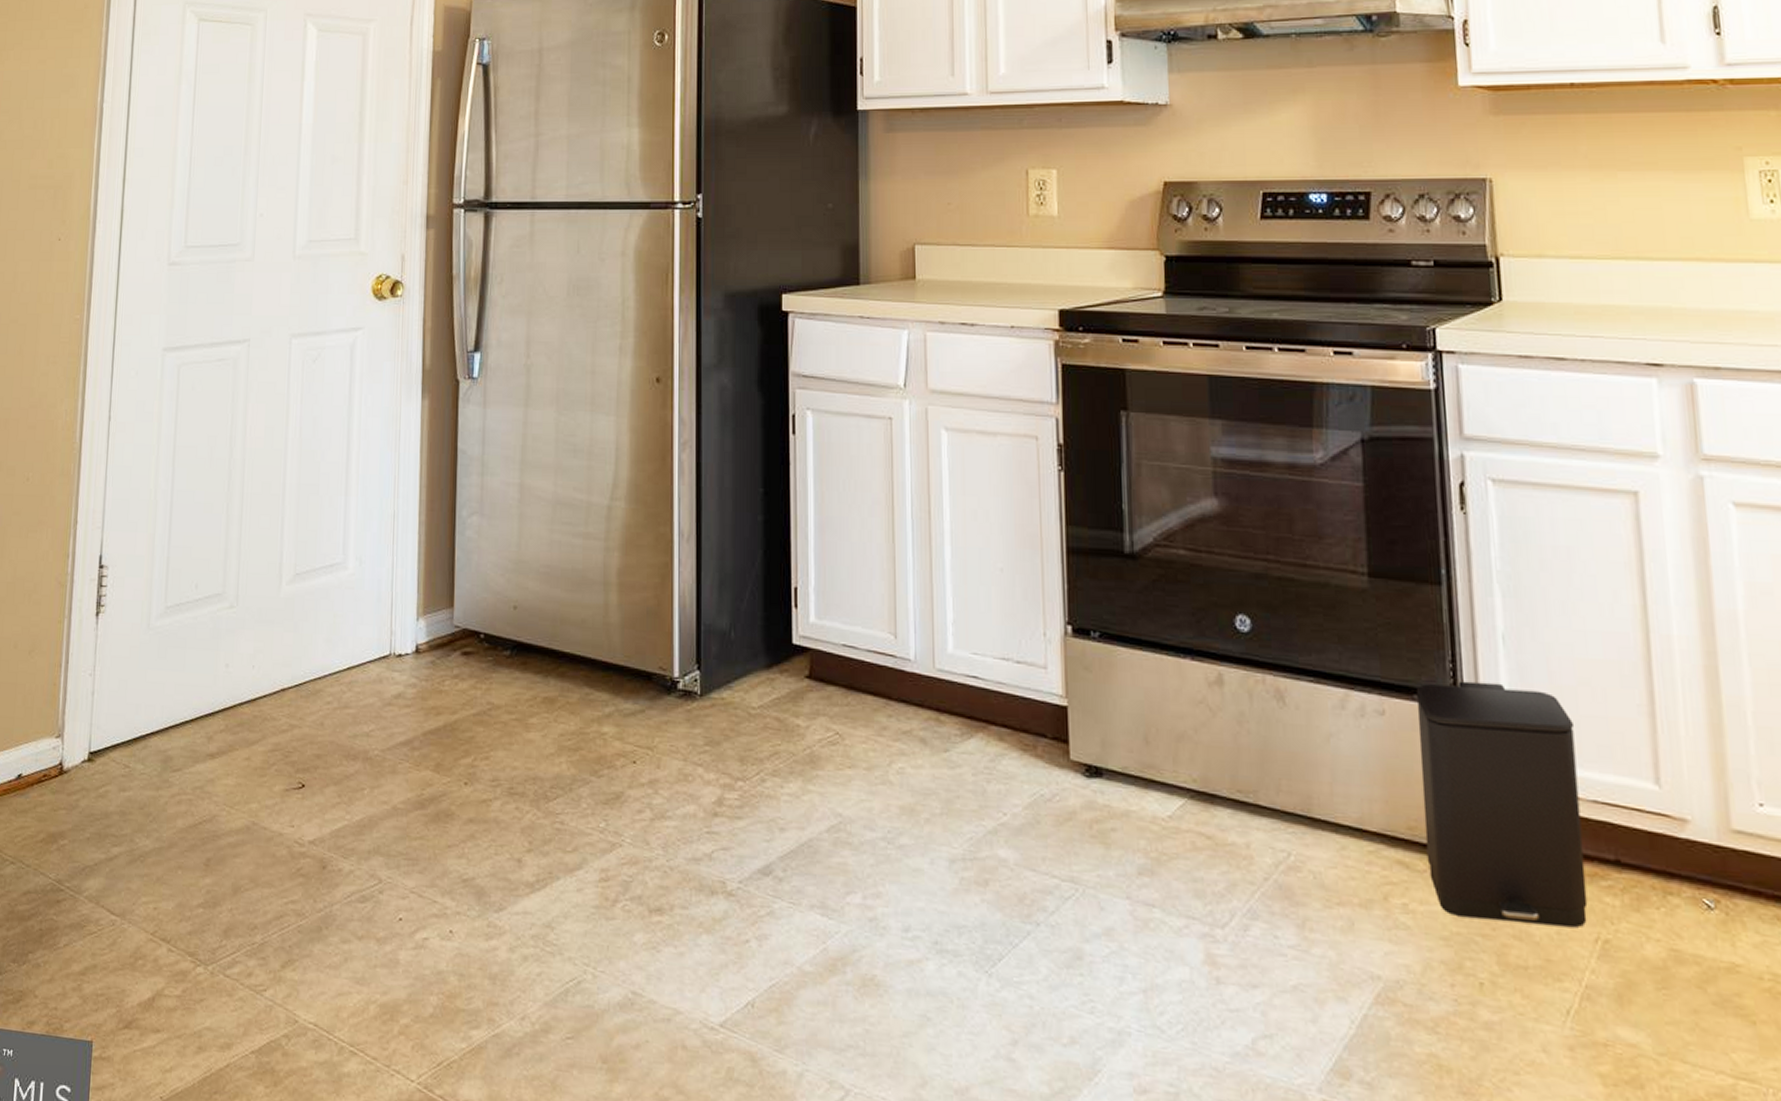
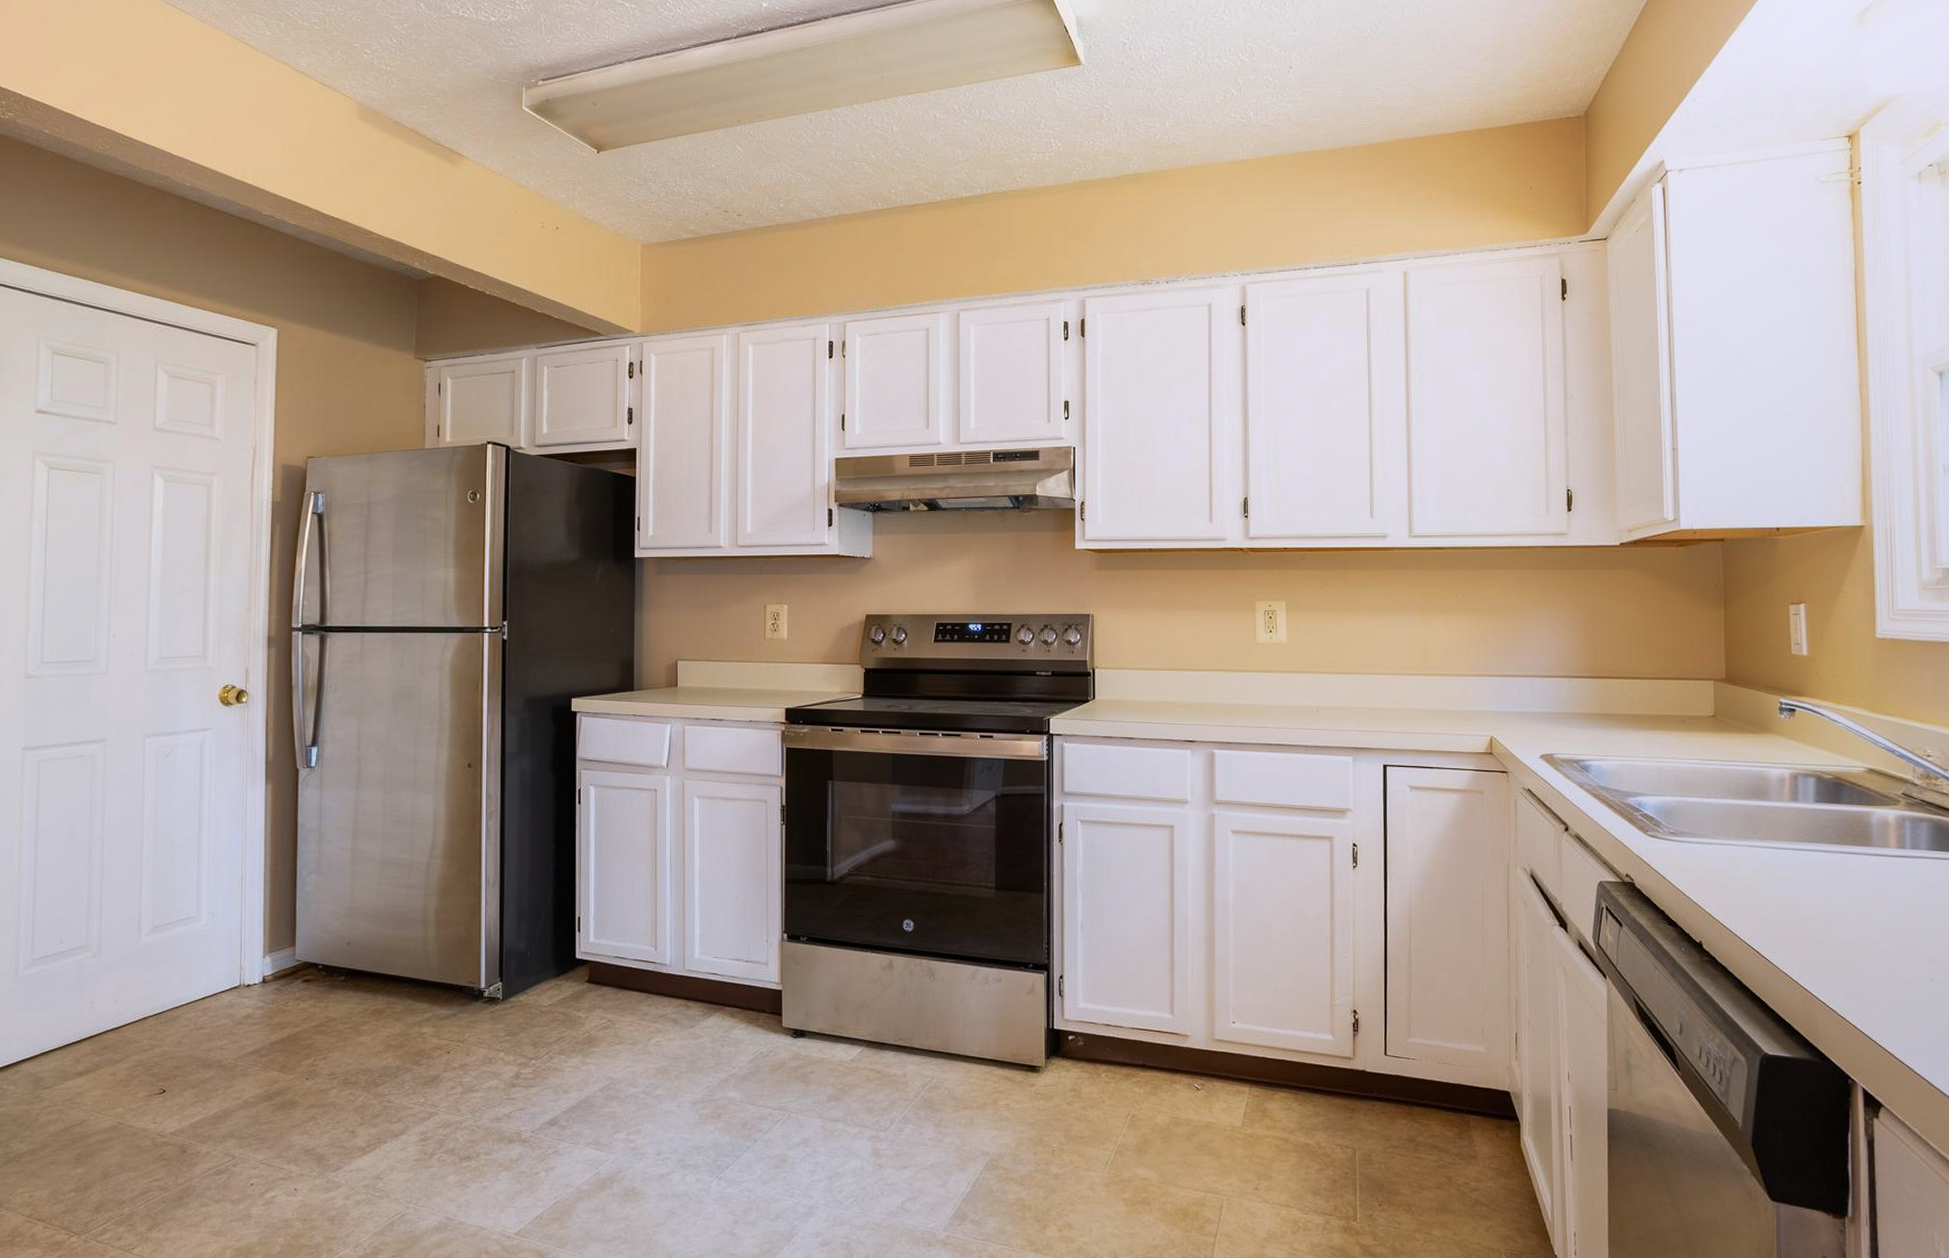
pedal bin: present [1416,681,1588,927] -> none [1022,956,1124,1109]

